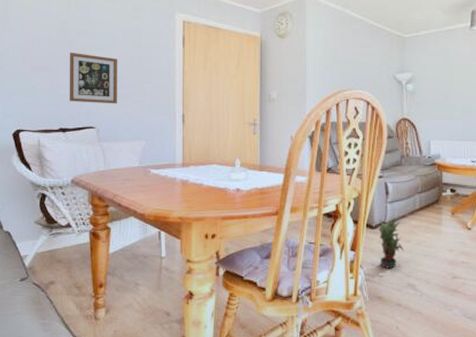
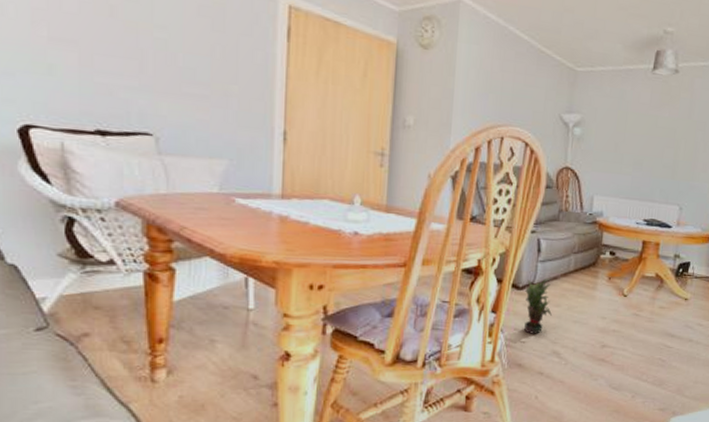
picture frame: present [69,52,118,104] -> none [111,23,190,107]

